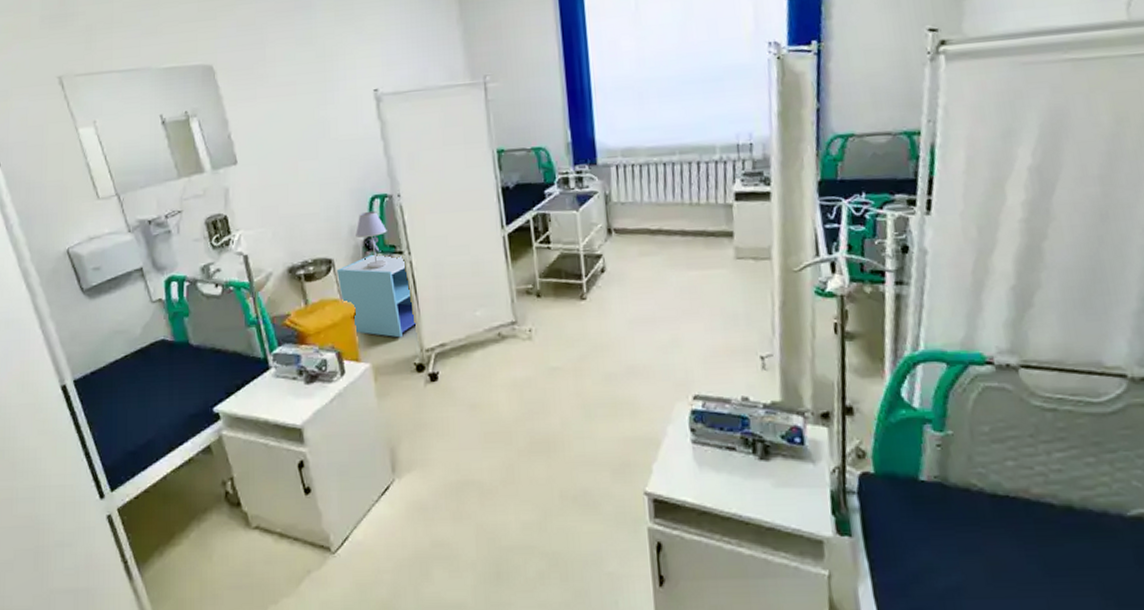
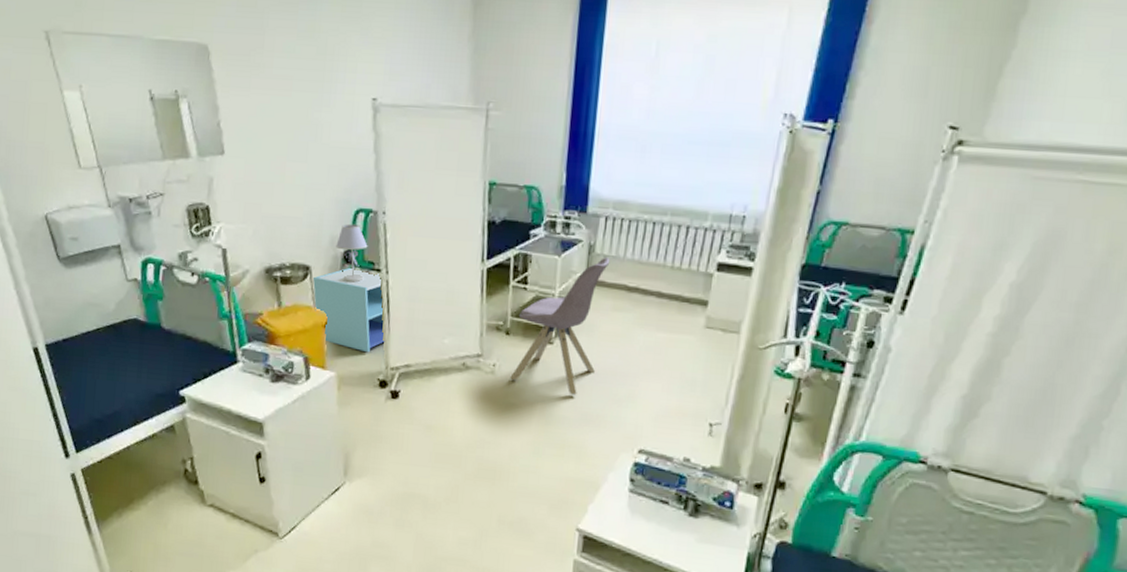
chair: none [546,204,634,349] -> present [510,256,610,395]

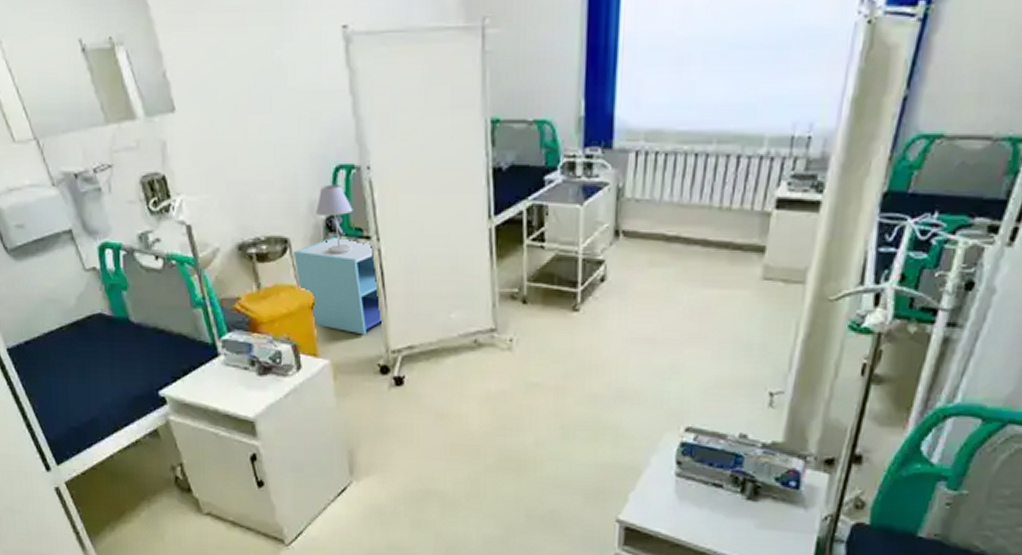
chair: present [510,256,610,395] -> none [530,201,644,369]

